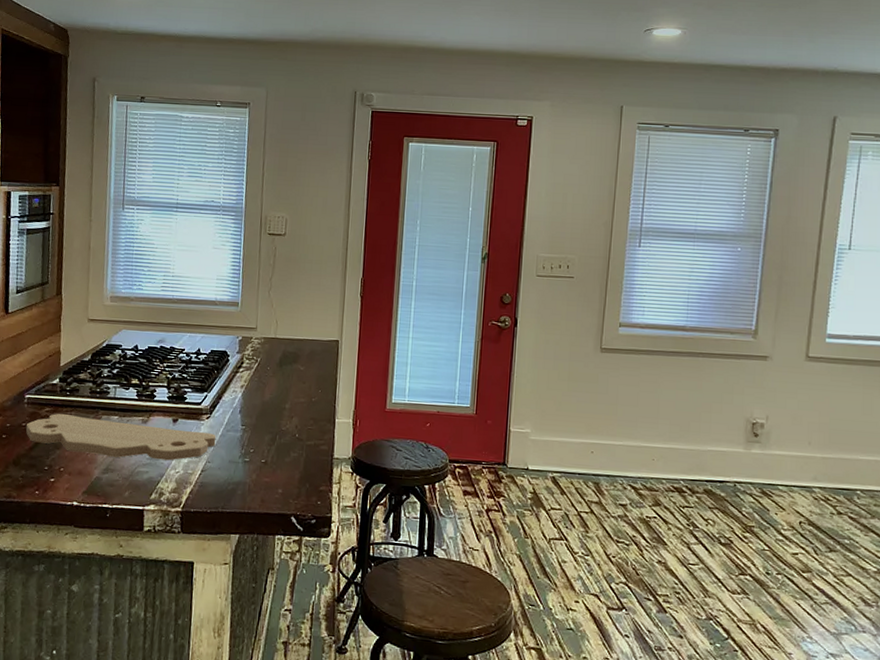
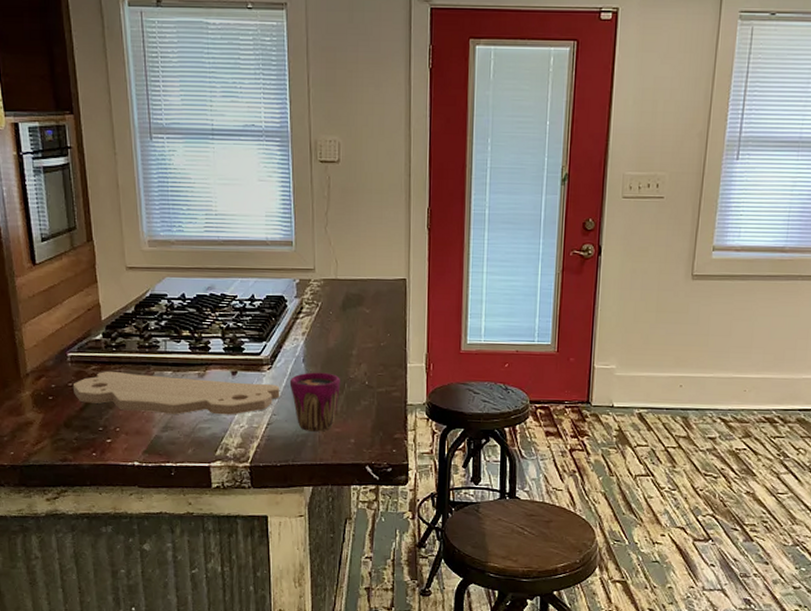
cup: none [225,423,273,481] -> present [289,372,341,432]

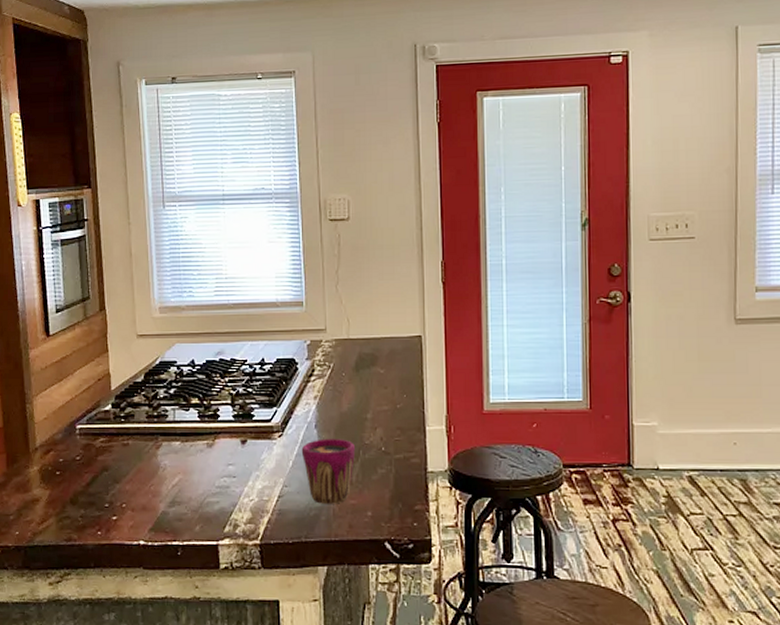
cutting board: present [72,371,280,415] -> none [80,443,292,488]

